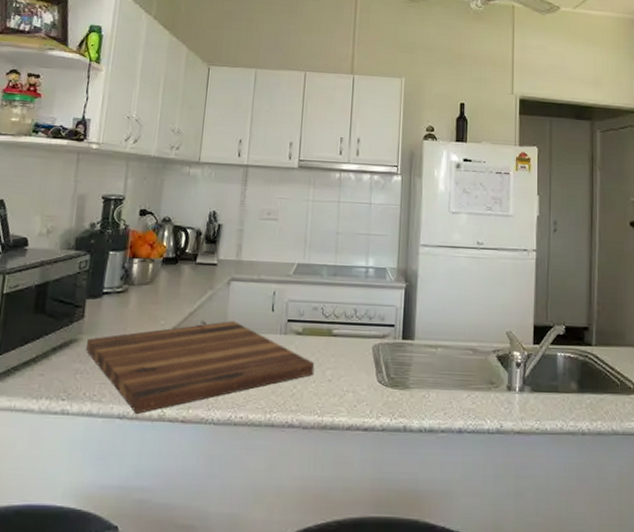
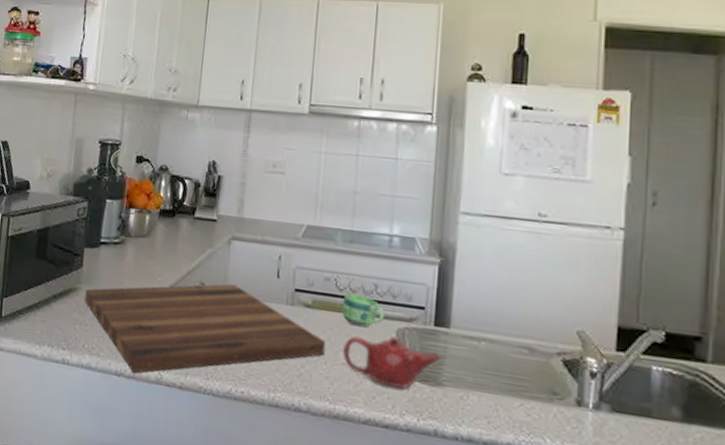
cup: none [327,320,363,347] -> present [342,294,385,328]
teapot: none [329,352,408,395] -> present [343,336,441,389]

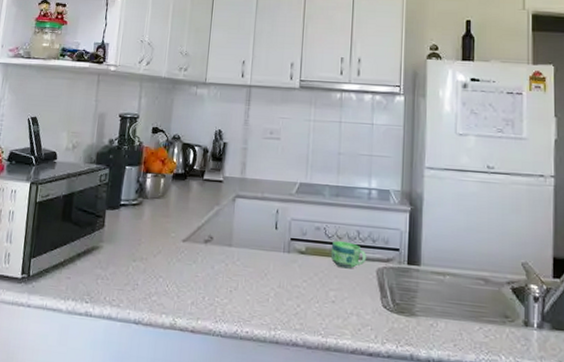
cutting board: present [85,284,326,373] -> none [106,236,318,321]
teapot: present [343,336,441,389] -> none [332,275,414,320]

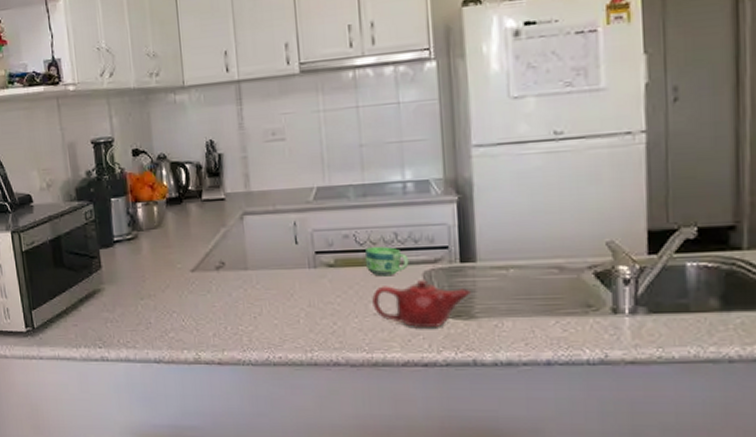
teapot: none [332,275,414,320] -> present [372,280,471,327]

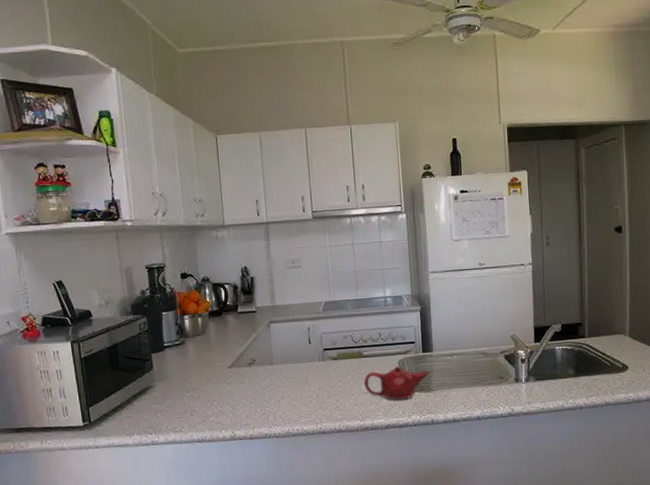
cup: present [364,247,409,277] -> none [358,343,389,365]

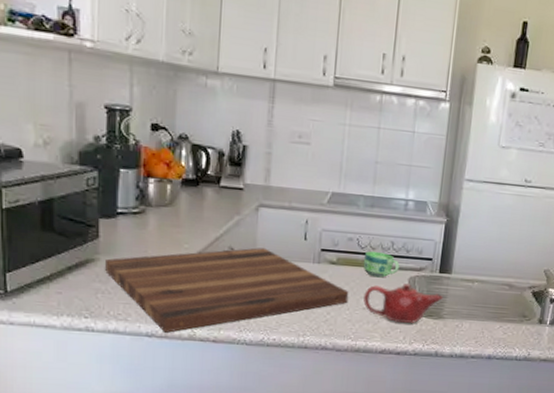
cutting board: none [160,356,352,437] -> present [105,247,349,333]
cup: none [358,343,389,365] -> present [363,251,400,278]

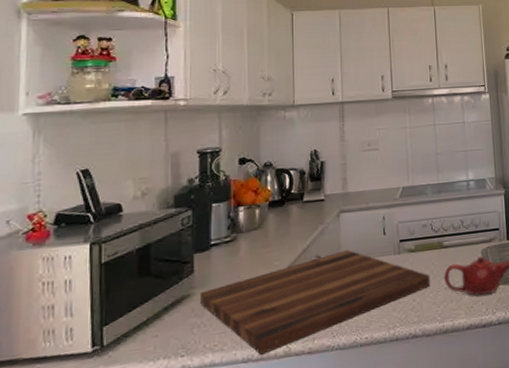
cup: present [363,251,400,278] -> none [438,232,472,257]

